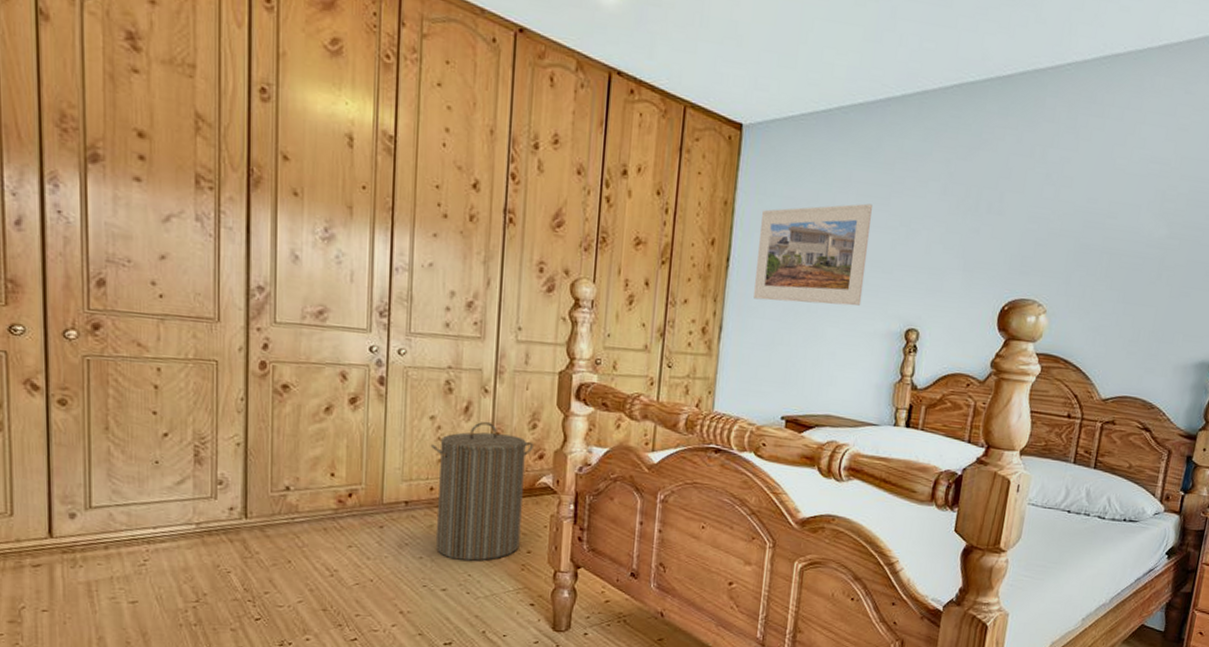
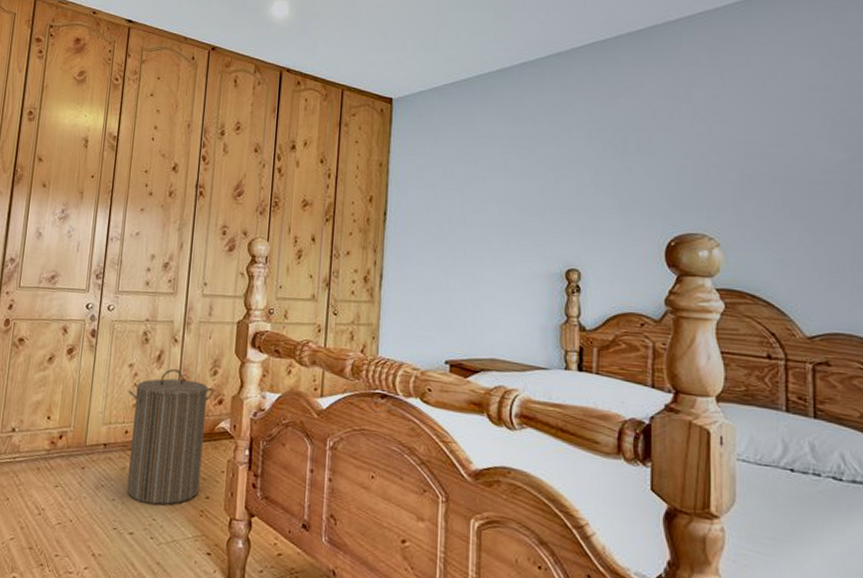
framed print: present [754,203,873,306] -> none [411,154,519,250]

